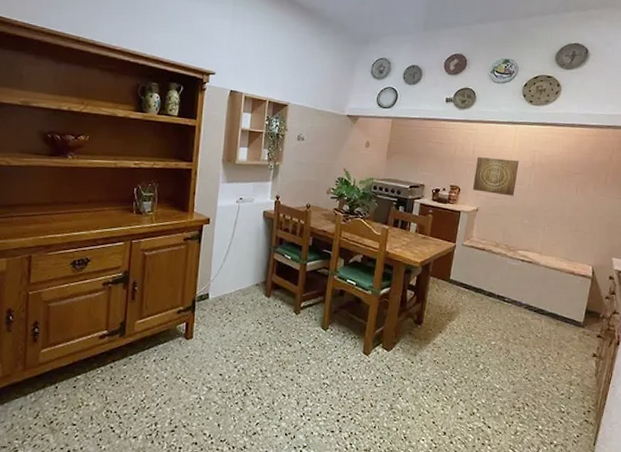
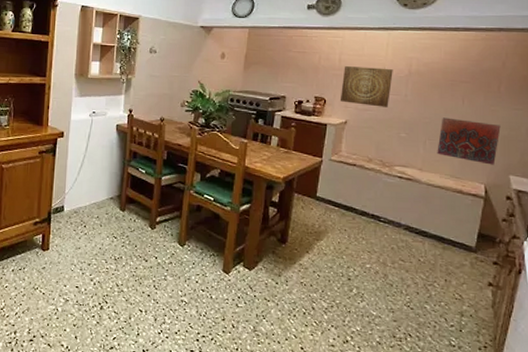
decorative tile: none [554,205,607,249] -> present [437,117,501,165]

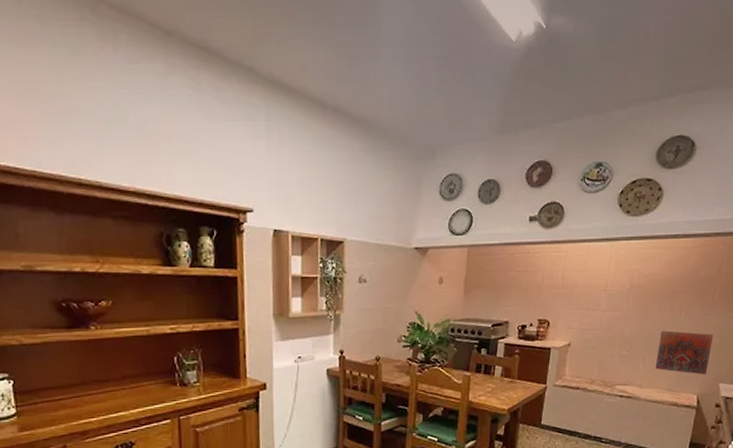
wall art: present [340,66,393,107] -> none [563,283,615,325]

